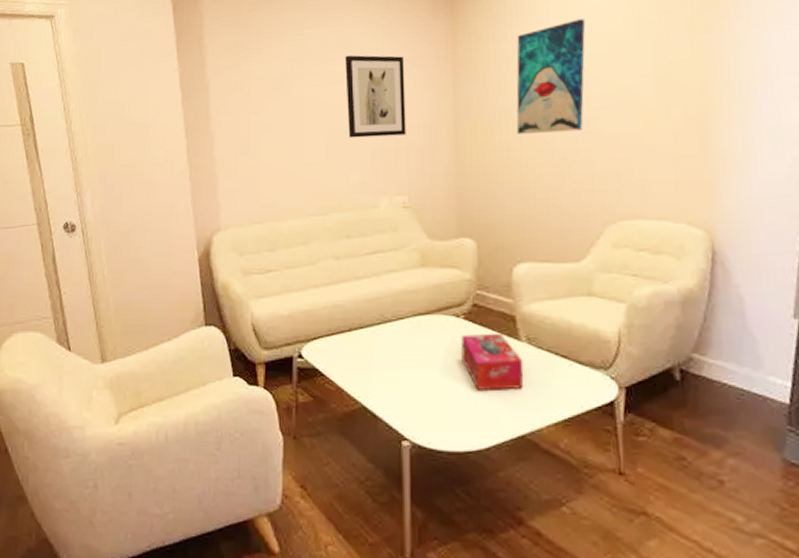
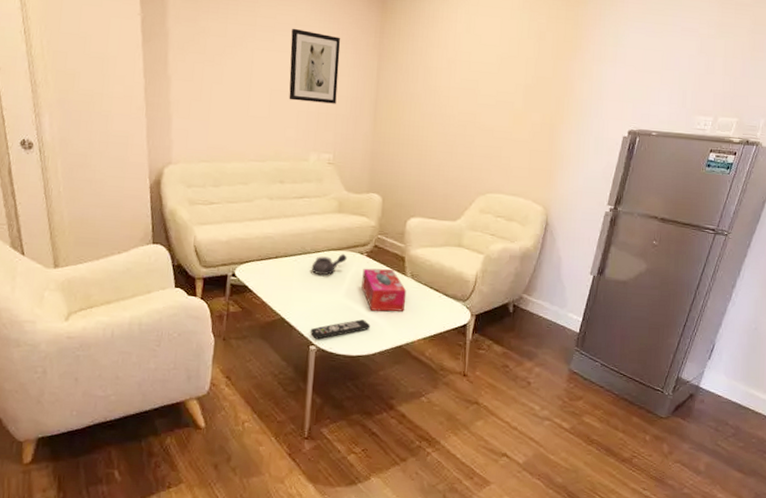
teapot: none [394,319,439,349] -> present [311,254,347,276]
remote control: none [400,403,479,432] -> present [310,319,371,340]
wall art: present [516,19,586,134] -> none [422,31,483,121]

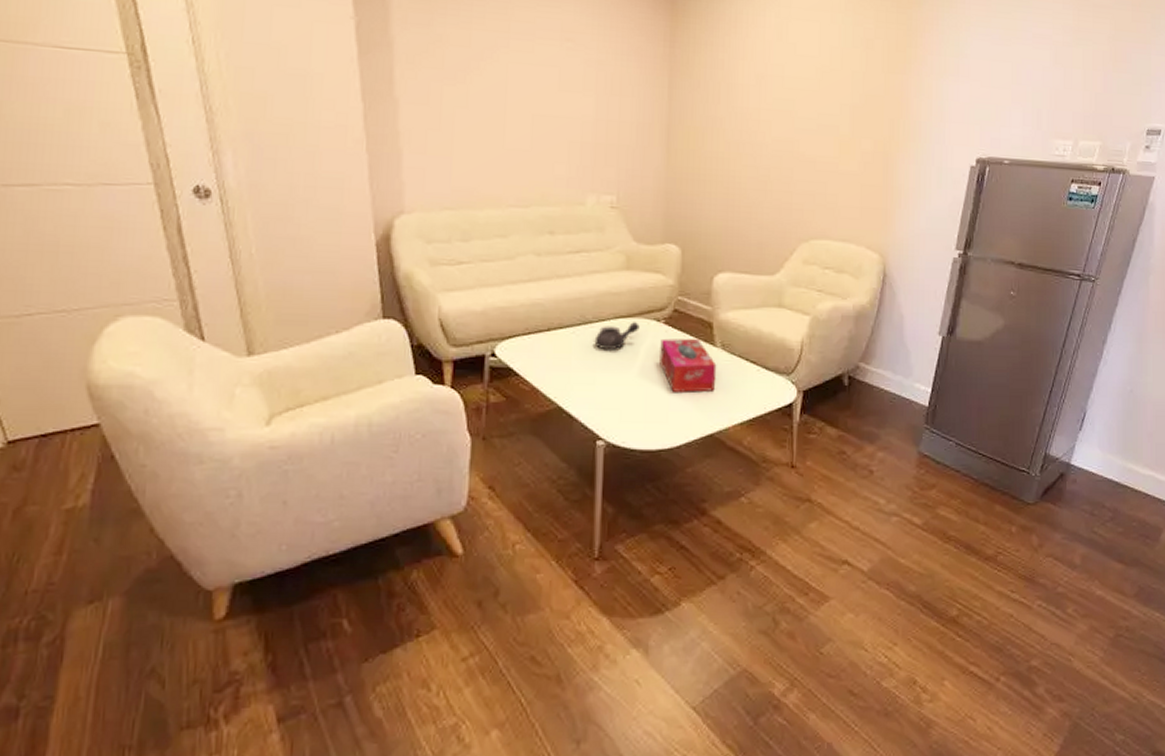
wall art: present [289,28,341,104] -> none [556,35,621,132]
remote control: present [310,319,371,340] -> none [596,404,673,432]

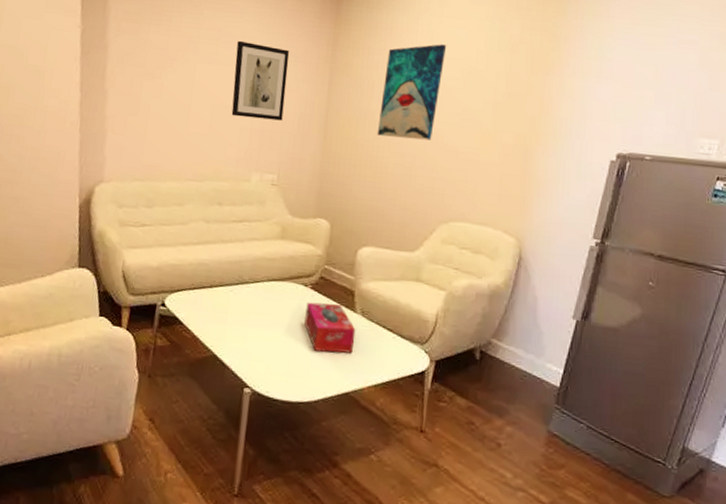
wall art: none [556,35,621,132] -> present [231,40,289,121]
teapot: present [594,322,640,350] -> none [248,285,289,309]
wall art: none [726,39,798,150] -> present [377,44,447,141]

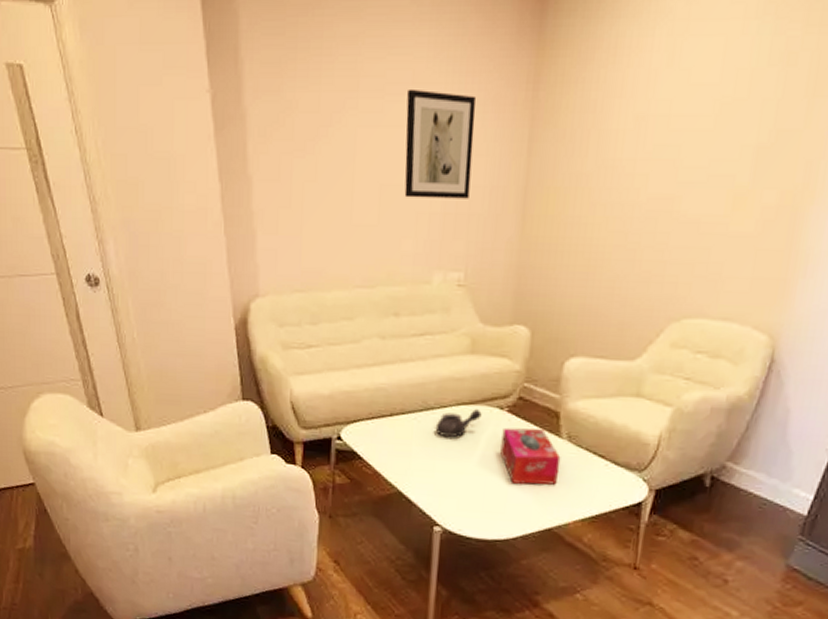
teapot: none [248,285,289,309] -> present [435,409,482,438]
wall art: present [377,44,447,141] -> none [591,64,694,210]

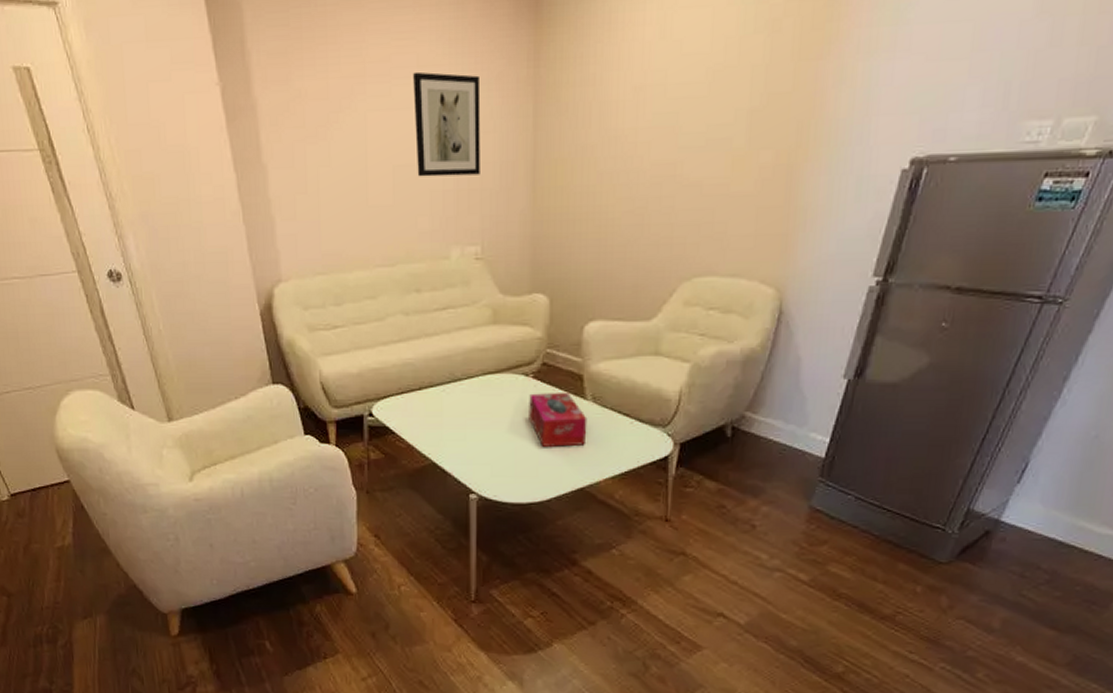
teapot: present [435,409,482,438] -> none [464,378,508,407]

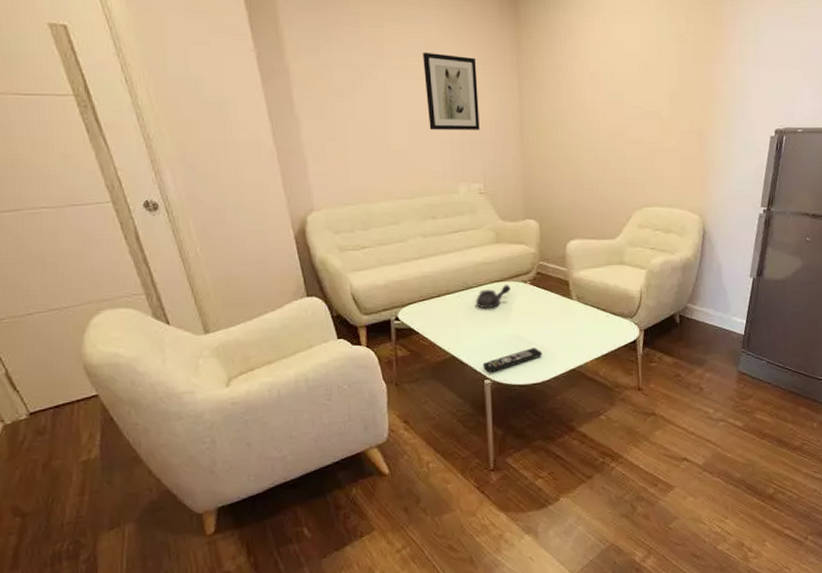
teapot: none [464,378,508,407] -> present [476,285,511,309]
remote control: none [468,459,543,486] -> present [482,348,543,373]
tissue box: present [529,392,587,447] -> none [528,294,575,338]

